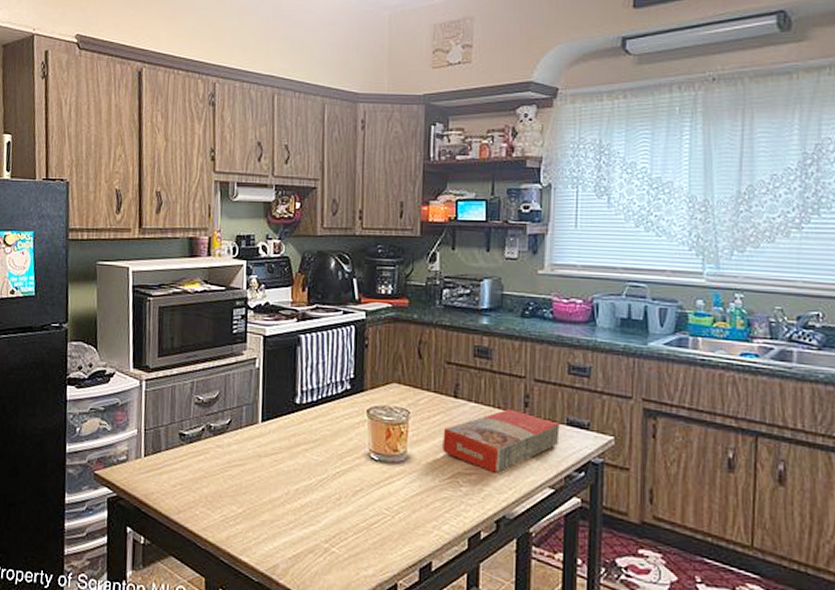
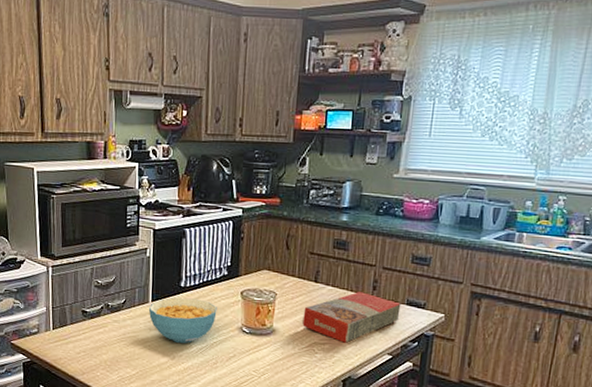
cereal bowl: none [257,416,339,475] -> present [148,297,217,344]

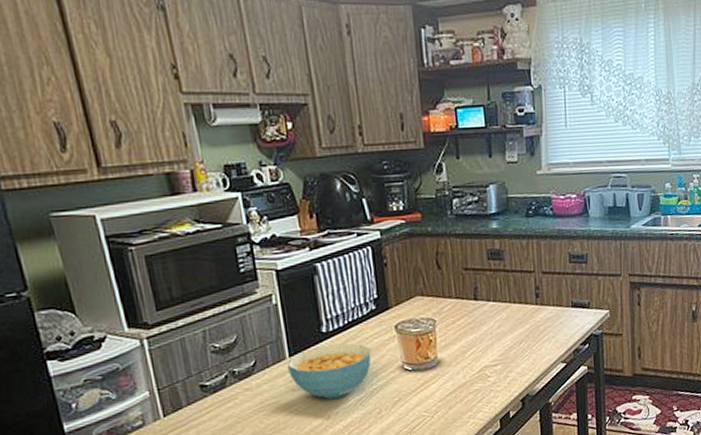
macaroni box: present [302,292,401,343] -> none [468,302,567,360]

